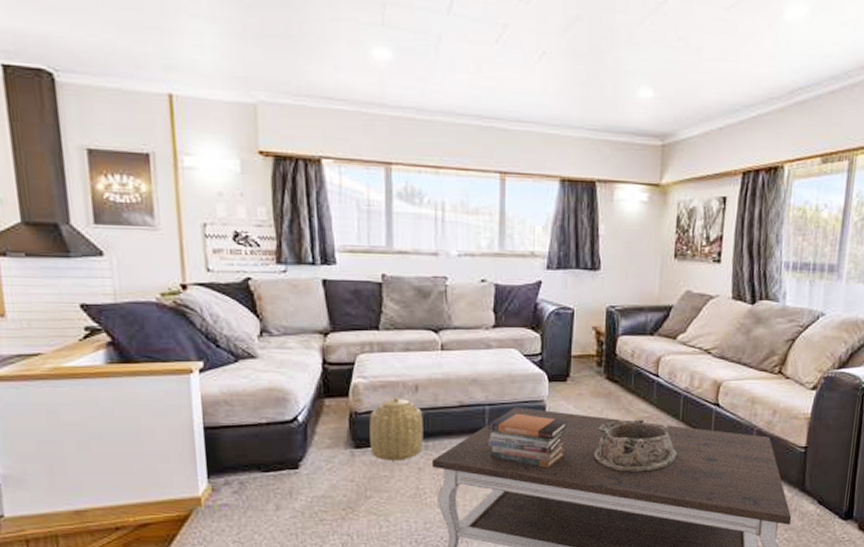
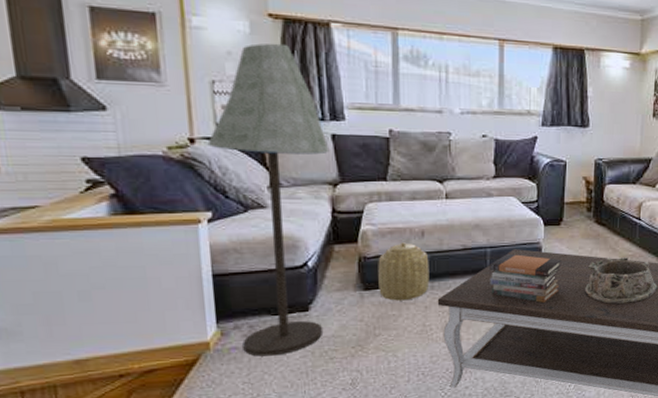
floor lamp: none [199,182,320,515] -> present [207,43,330,357]

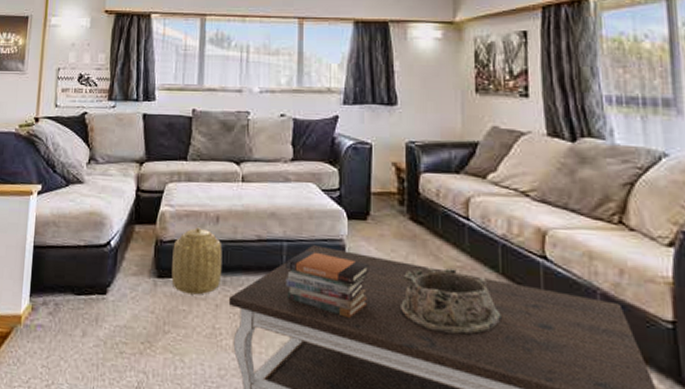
floor lamp: present [207,43,330,357] -> none [47,34,140,340]

